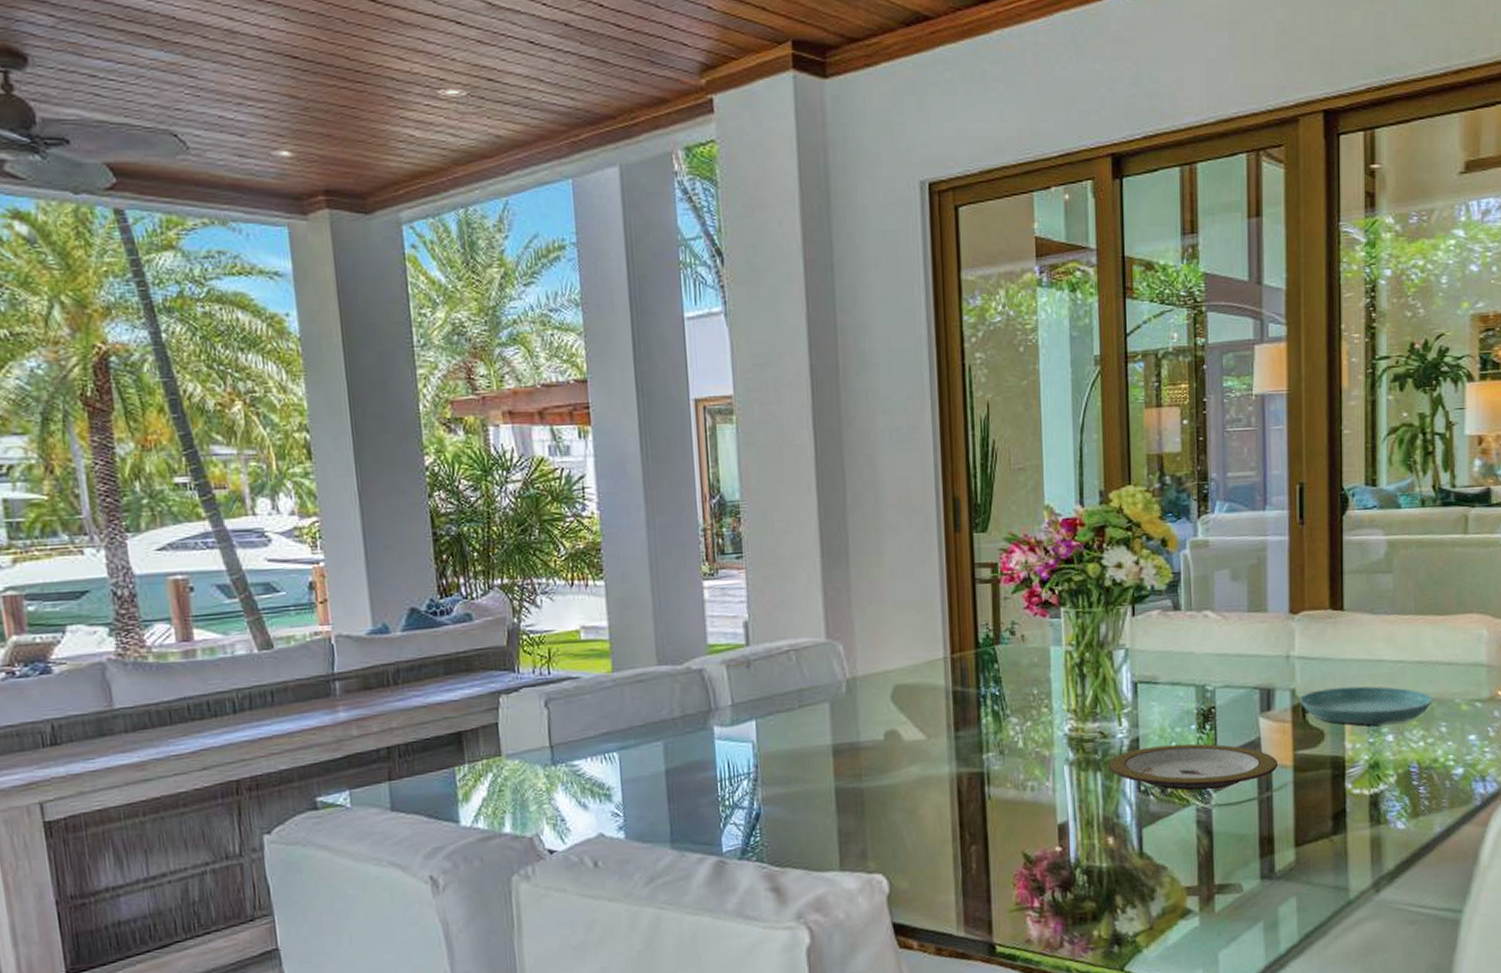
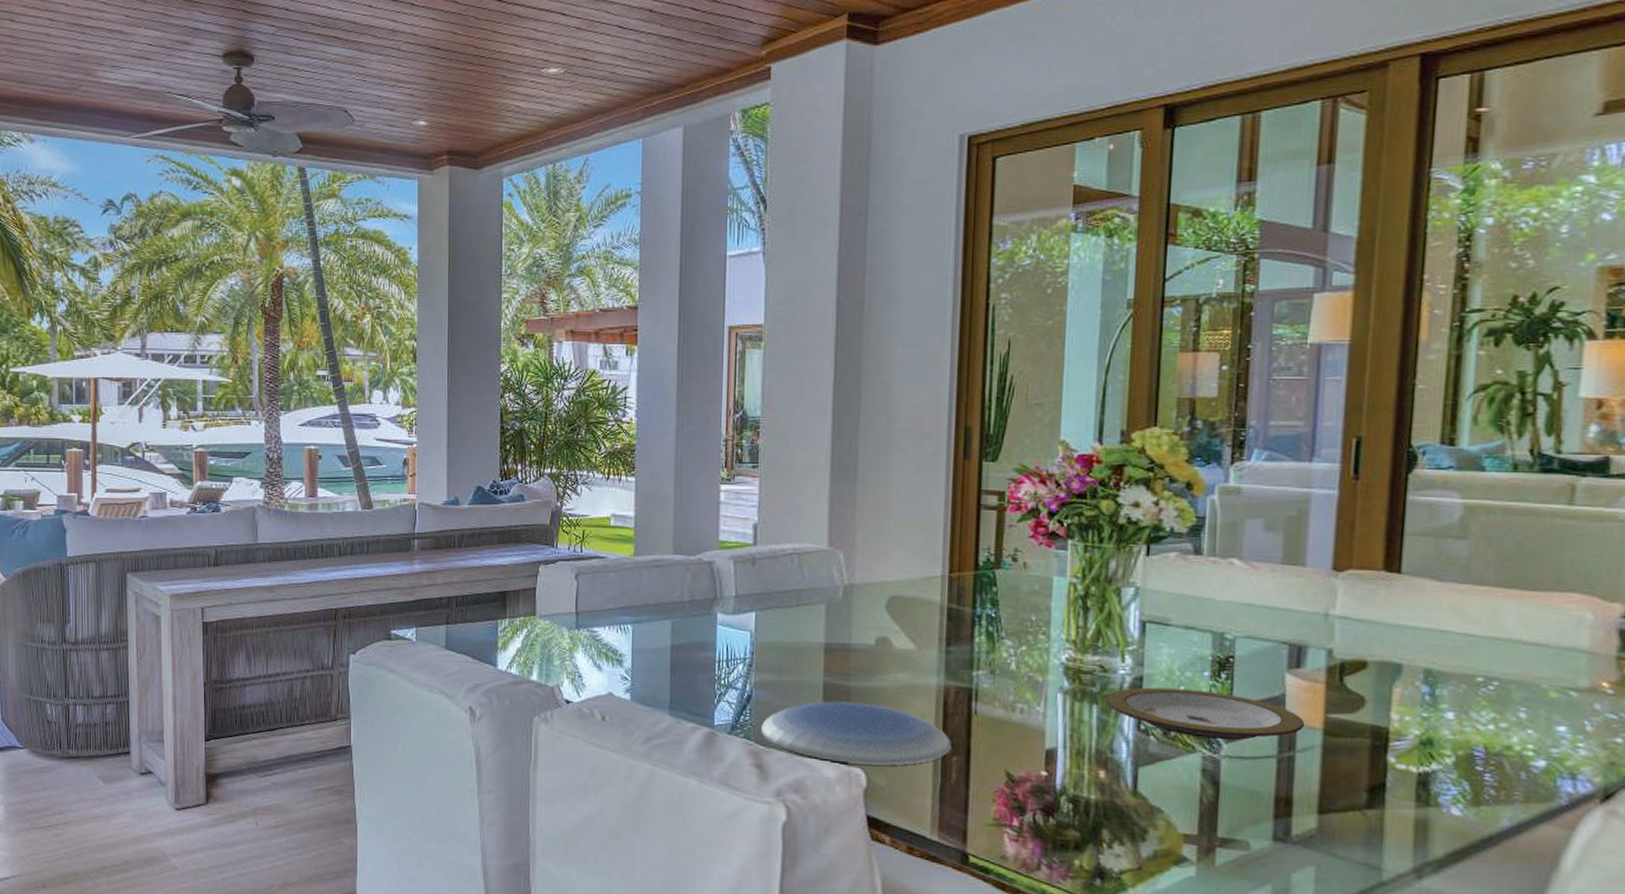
plate: none [773,804,969,871] -> present [760,701,951,766]
saucer: present [1300,686,1432,726] -> none [1338,653,1510,701]

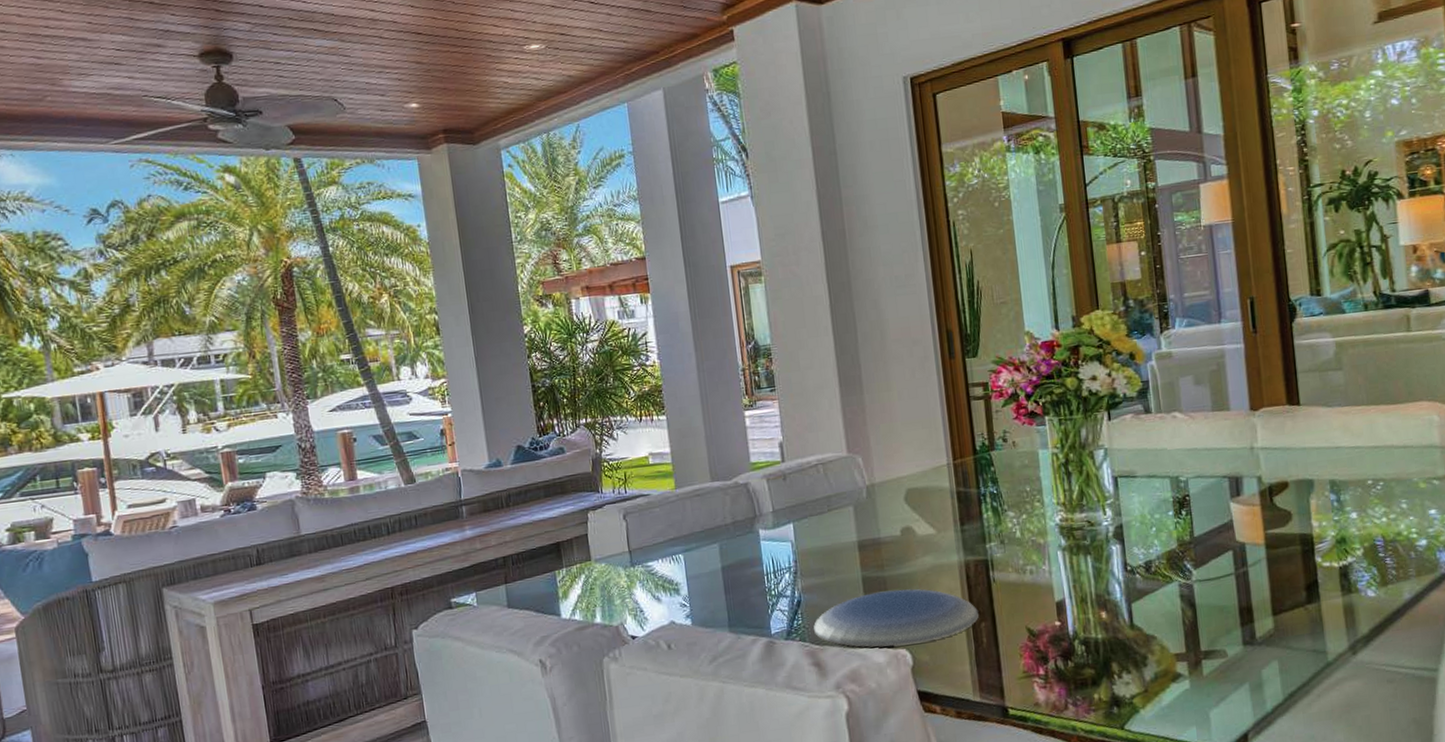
plate: present [1106,687,1305,740] -> none [1096,527,1251,569]

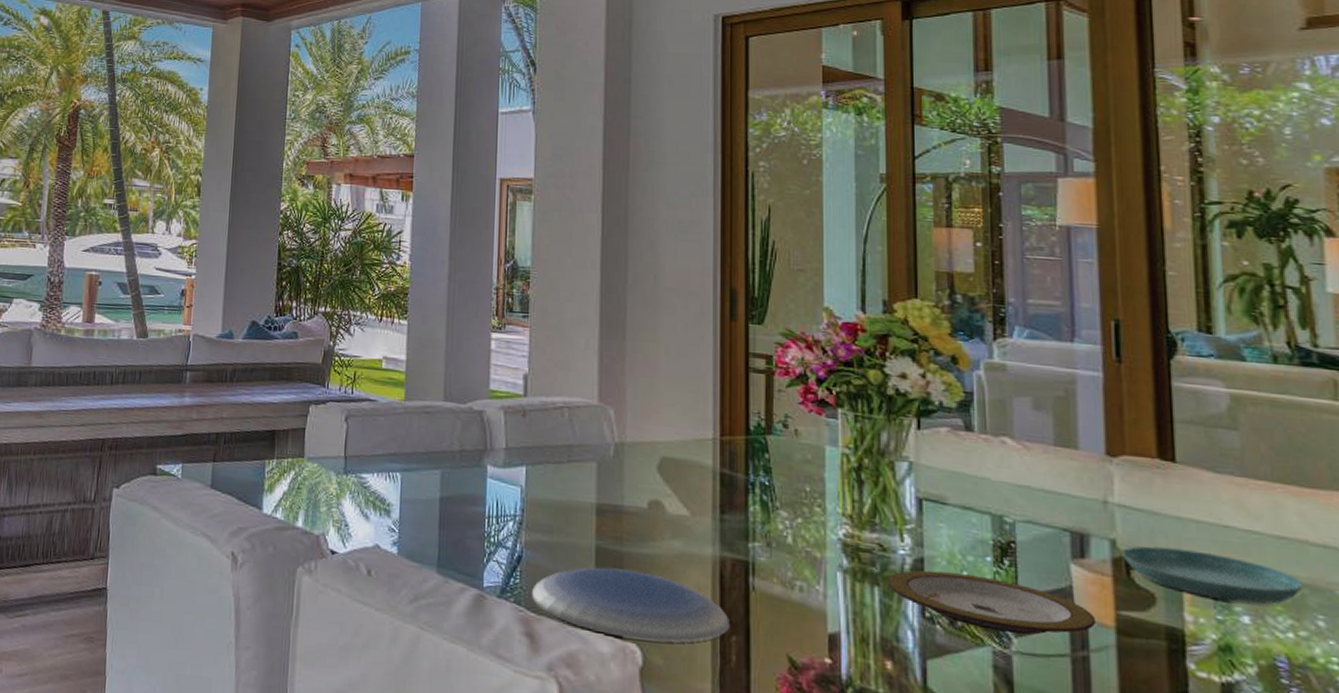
plate: none [1096,527,1251,569] -> present [887,570,1097,635]
saucer: none [1266,470,1391,506] -> present [1123,546,1303,605]

